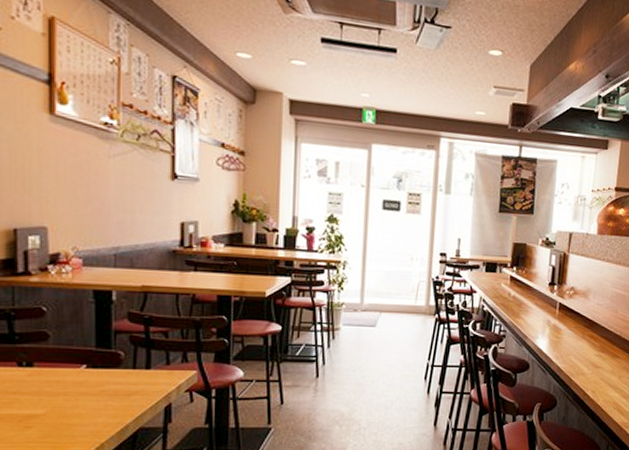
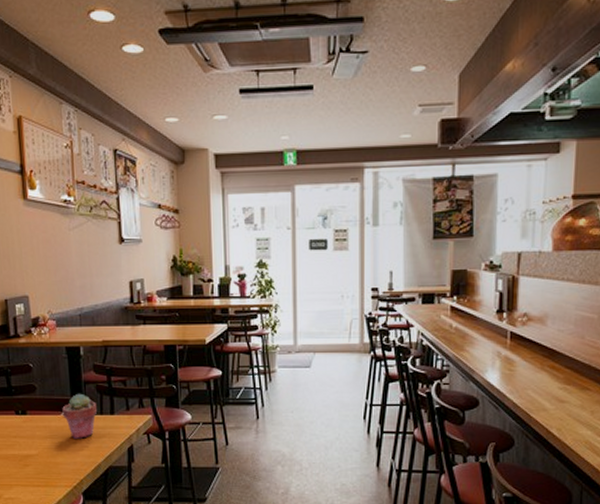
potted succulent: none [83,344,128,396] -> present [62,393,97,439]

